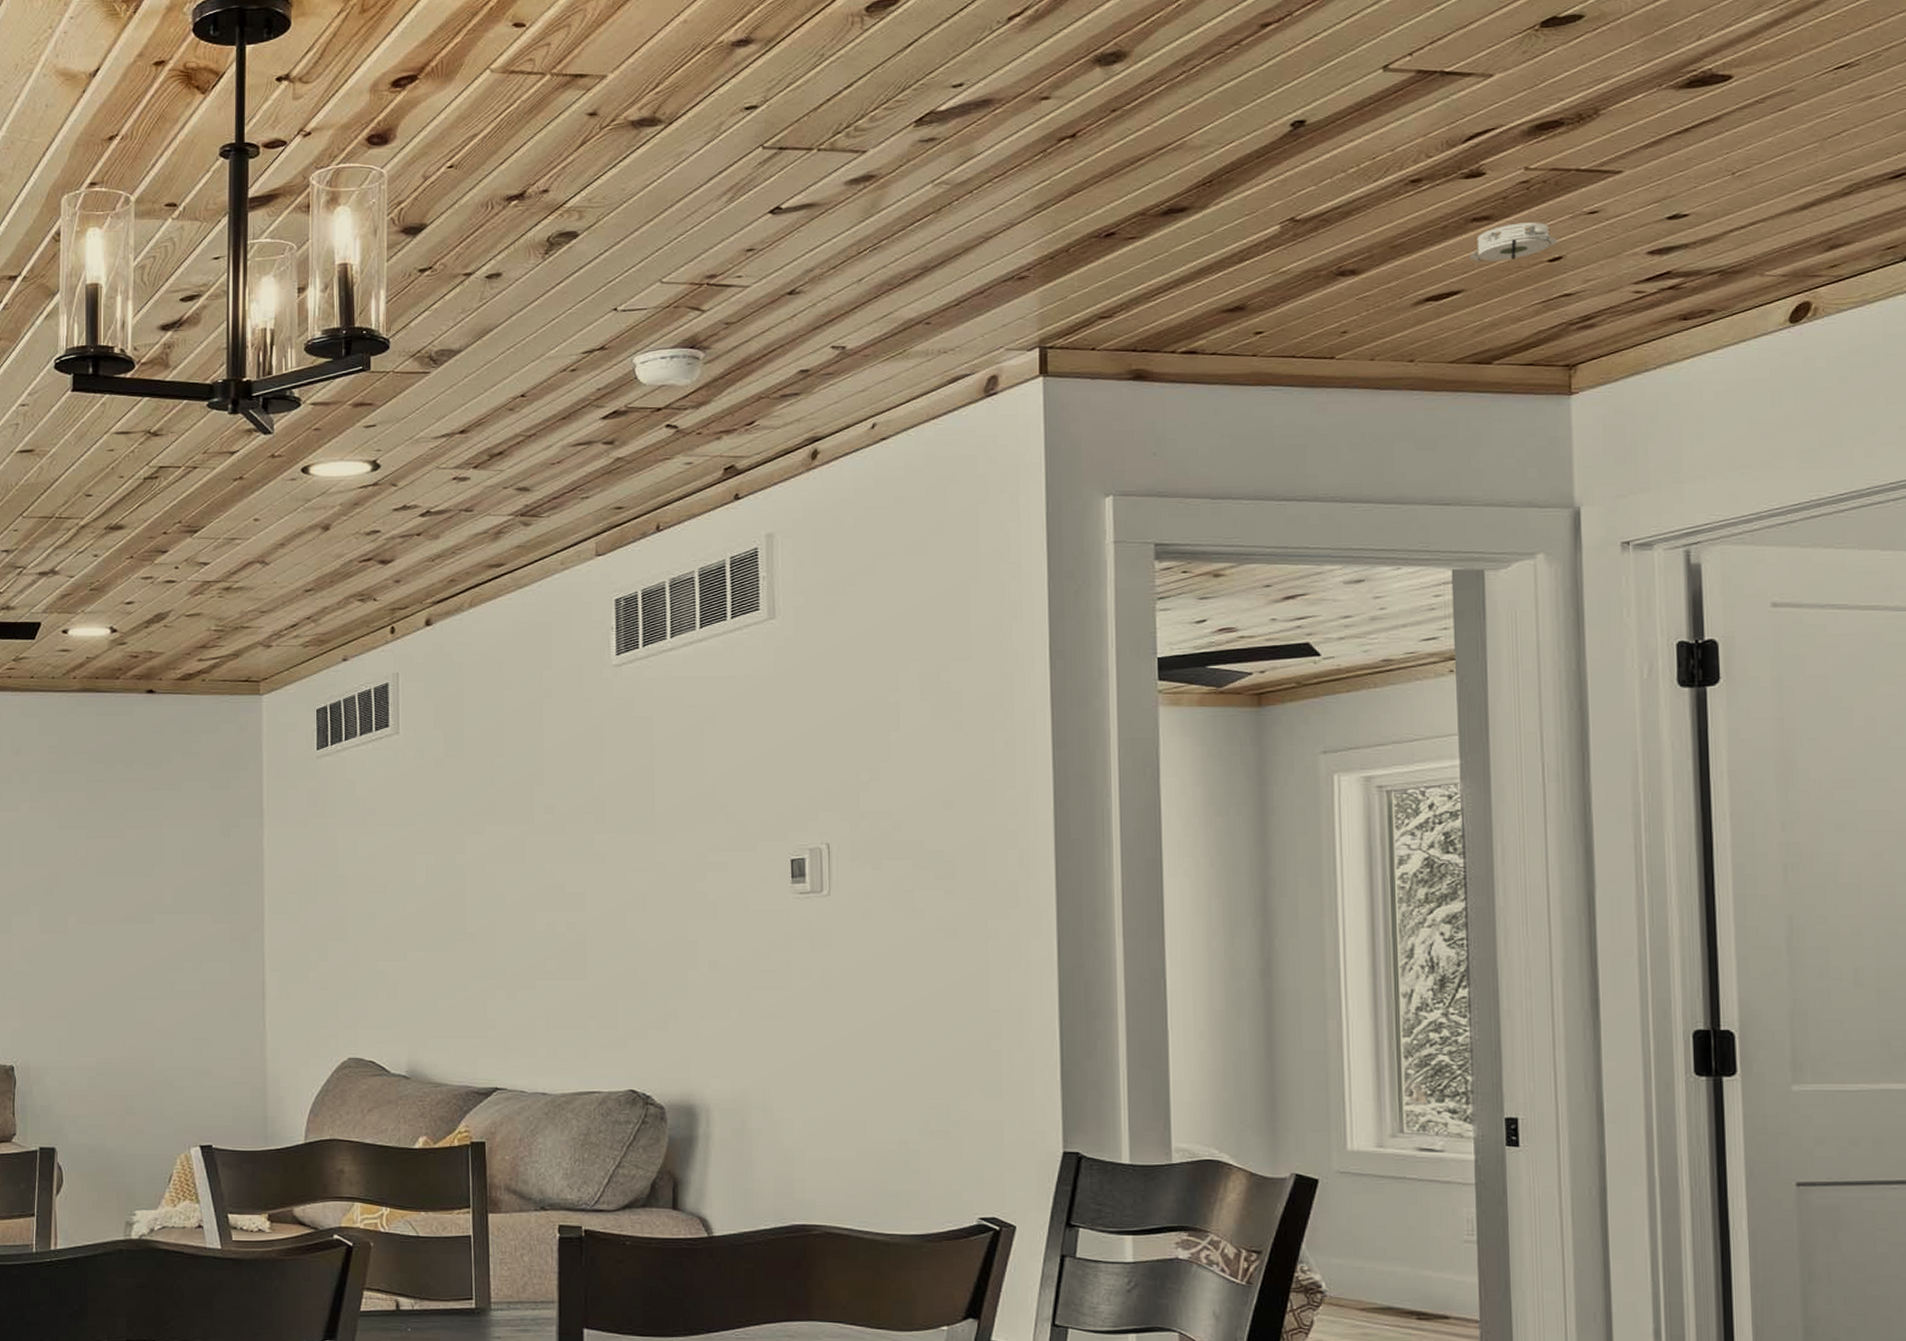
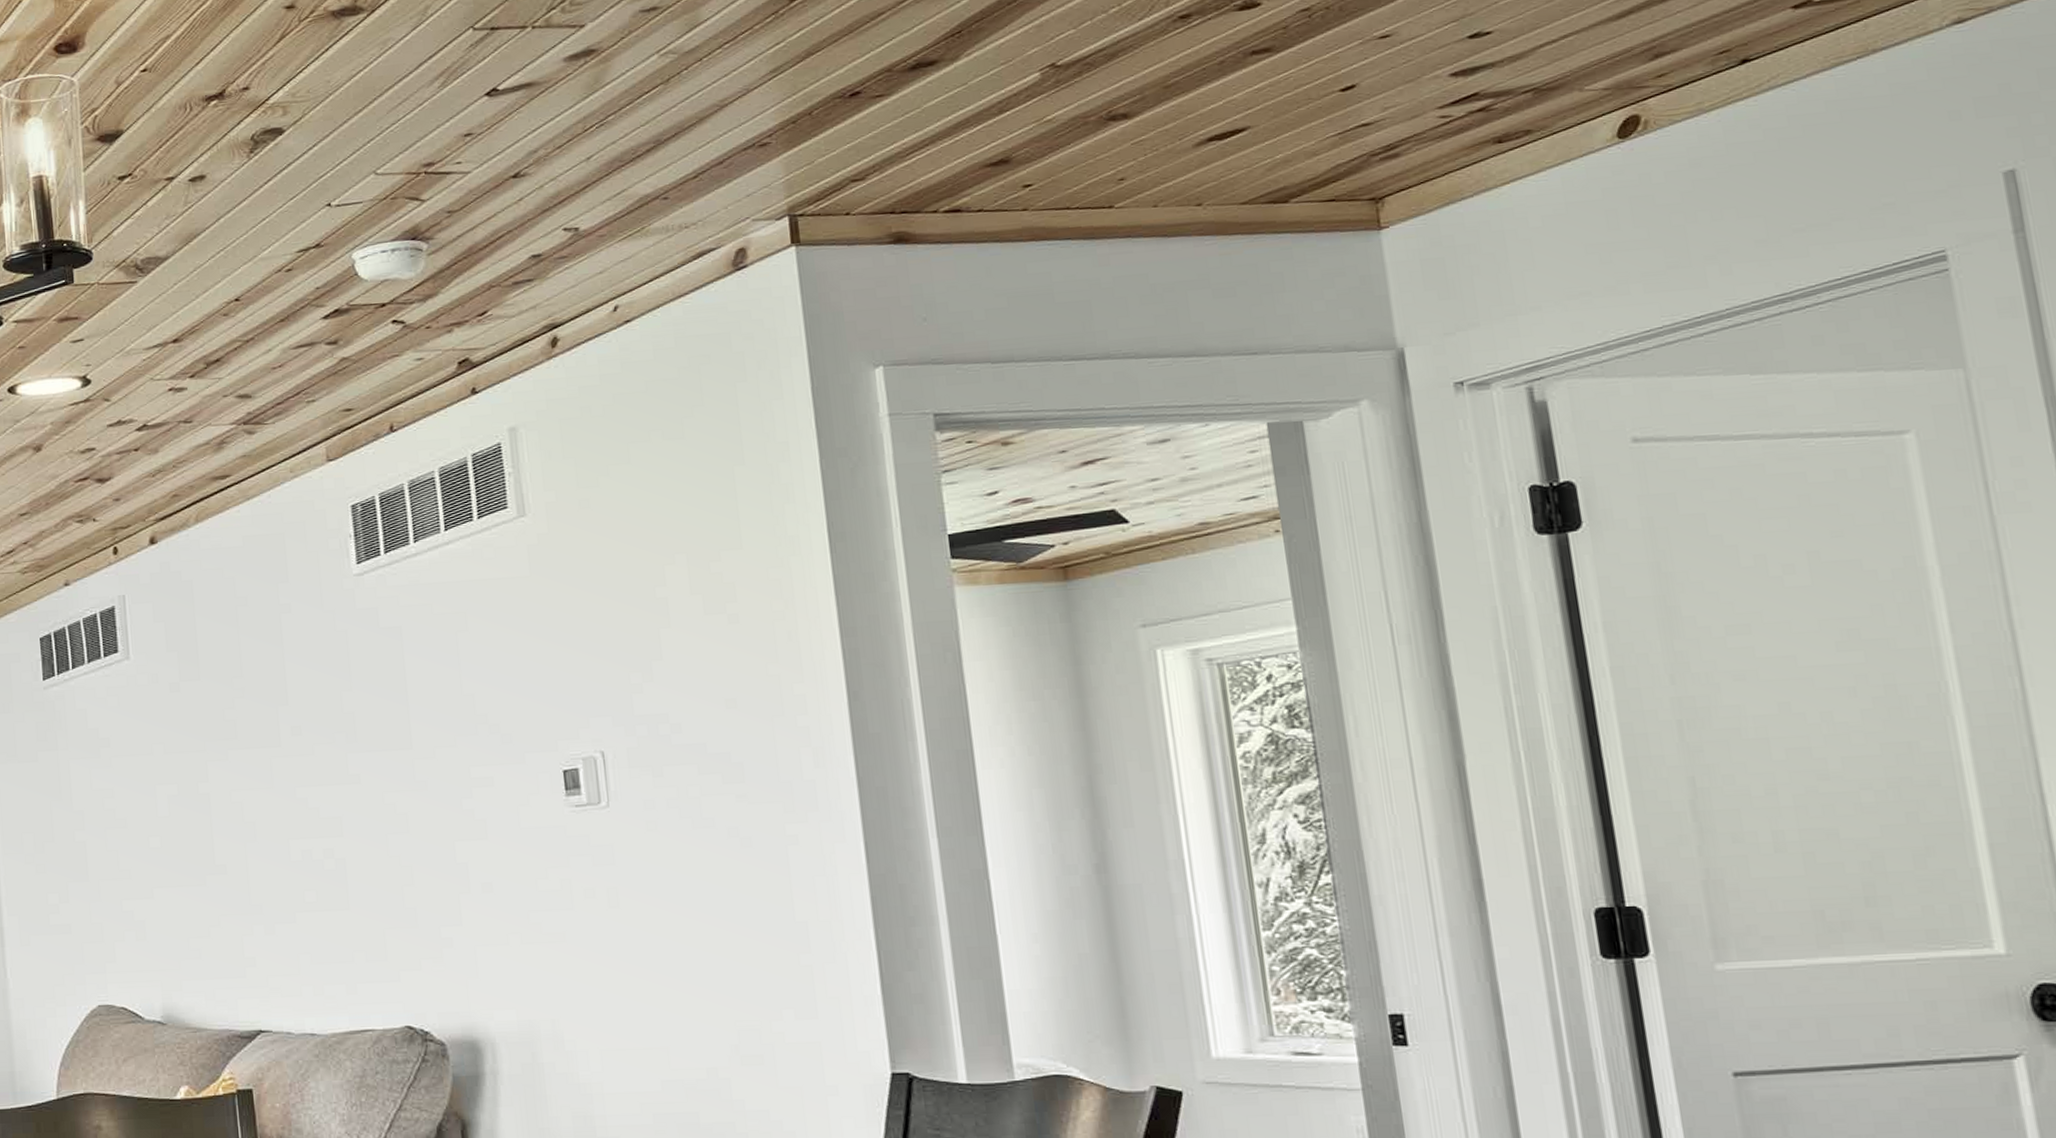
smoke detector: present [1466,222,1558,268] -> none [1250,50,1349,103]

